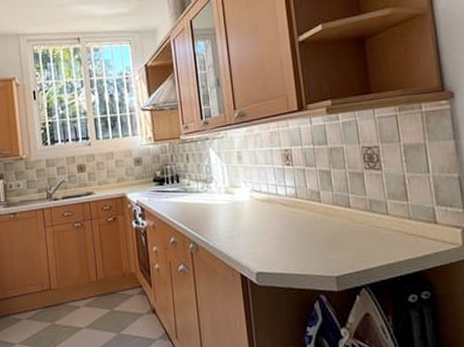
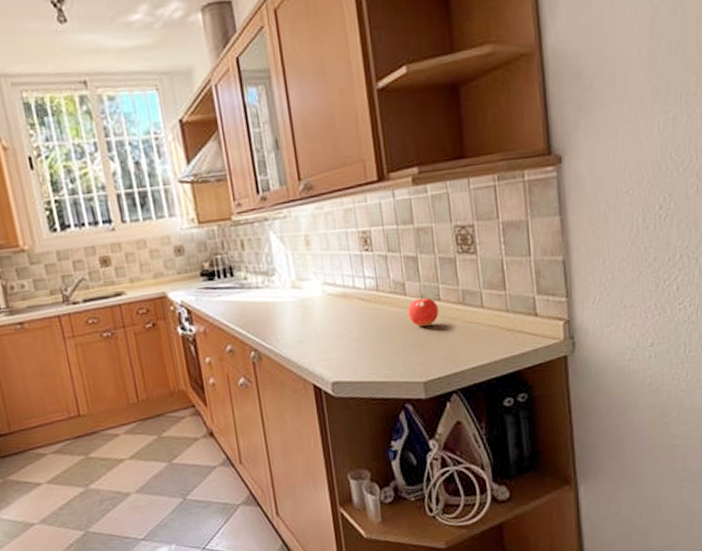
fruit: none [322,201,349,229] -> present [408,293,439,327]

